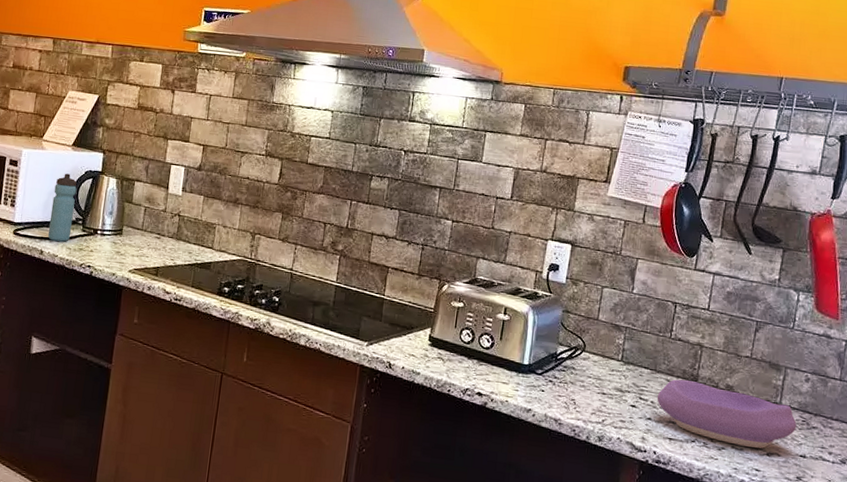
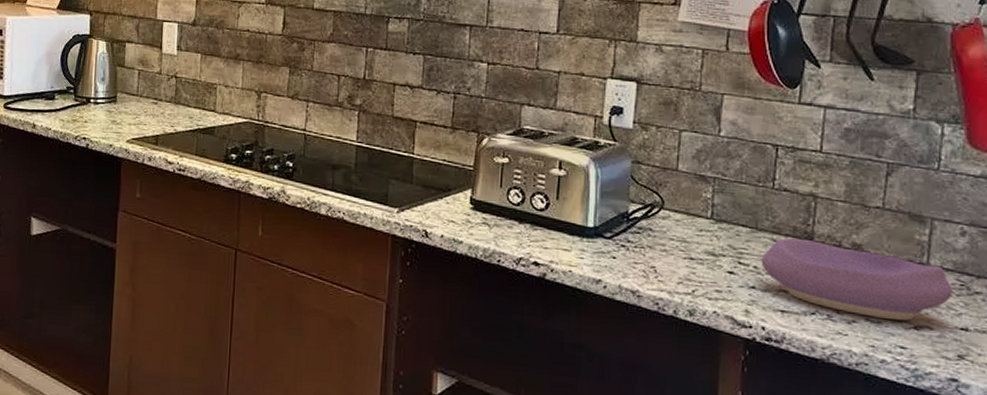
water bottle: present [47,173,77,242] -> none [39,39,65,113]

